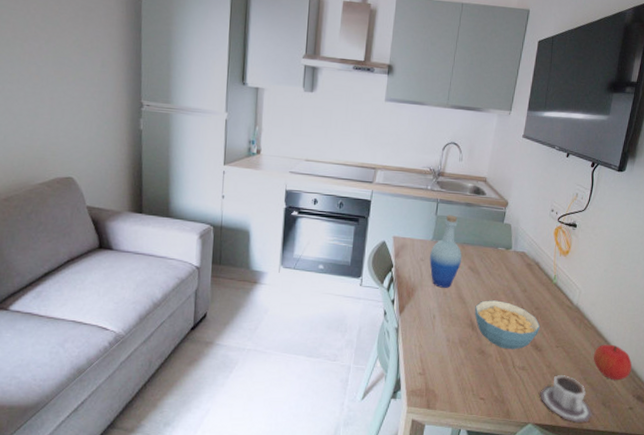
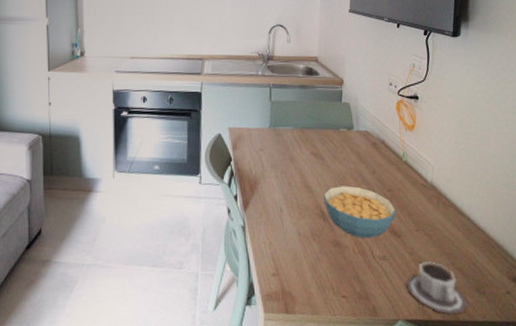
bottle: present [430,215,462,288] -> none [269,99,303,178]
fruit: present [593,344,632,381] -> none [457,222,502,263]

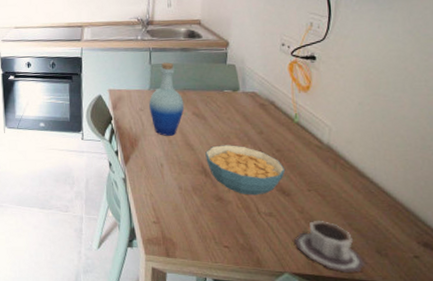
bottle: none [269,99,303,178] -> present [149,62,185,136]

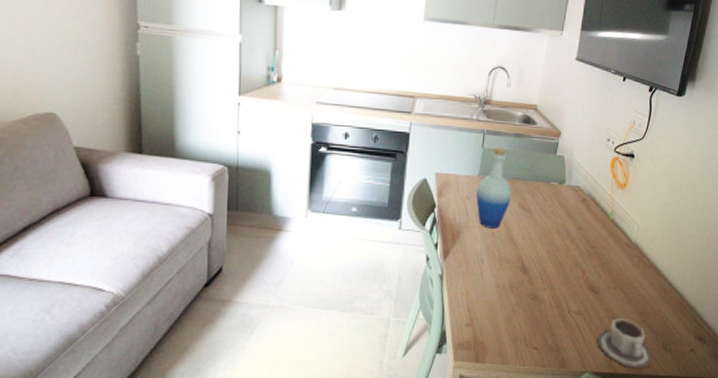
cereal bowl: present [205,145,286,196] -> none [526,240,597,294]

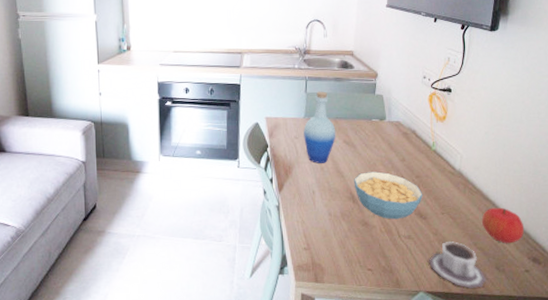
cereal bowl: none [526,240,597,294] -> present [354,172,423,220]
fruit: none [652,283,693,322] -> present [481,207,524,244]

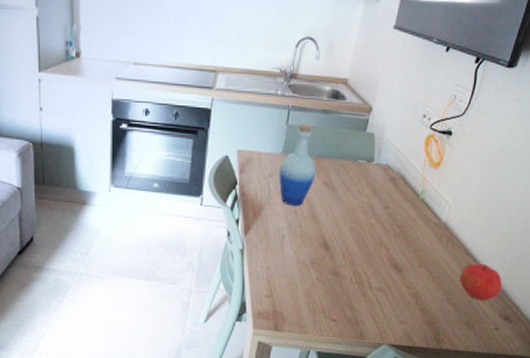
cereal bowl: present [354,172,423,220] -> none [329,218,403,271]
cup: present [429,241,486,288] -> none [397,296,453,343]

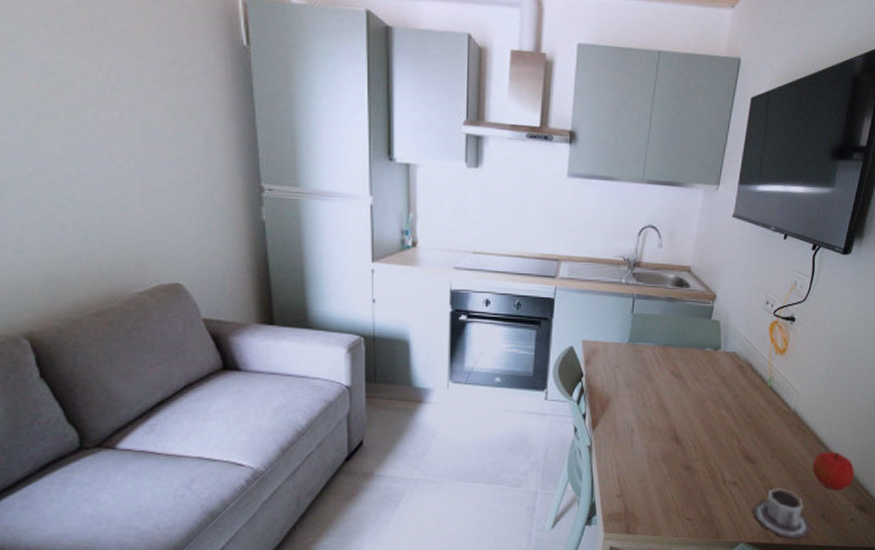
bottle: present [279,124,317,206] -> none [626,312,664,398]
cup: none [397,296,453,343] -> present [753,488,810,539]

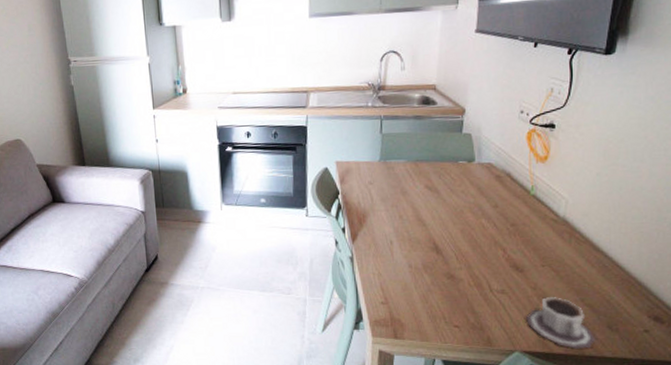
fruit: present [812,451,854,491] -> none [590,259,643,300]

